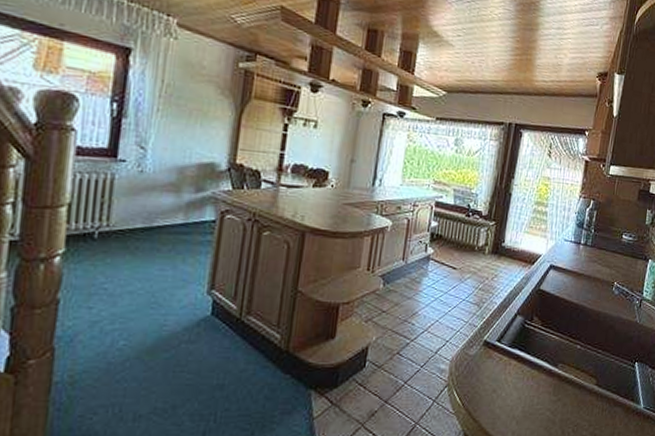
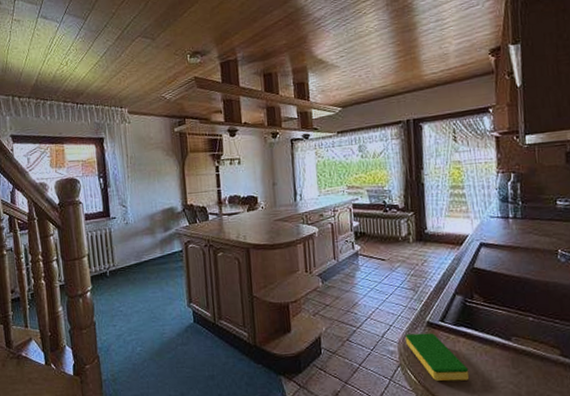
dish sponge: none [459,352,514,405] -> present [405,333,470,382]

